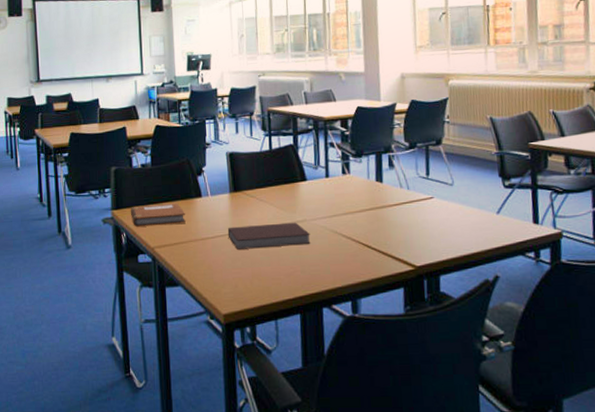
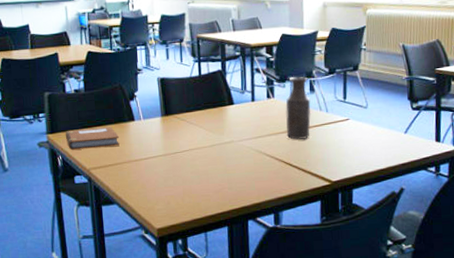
notebook: present [227,222,311,250] -> none [159,143,238,170]
bottle: none [362,150,391,220] -> present [285,75,311,140]

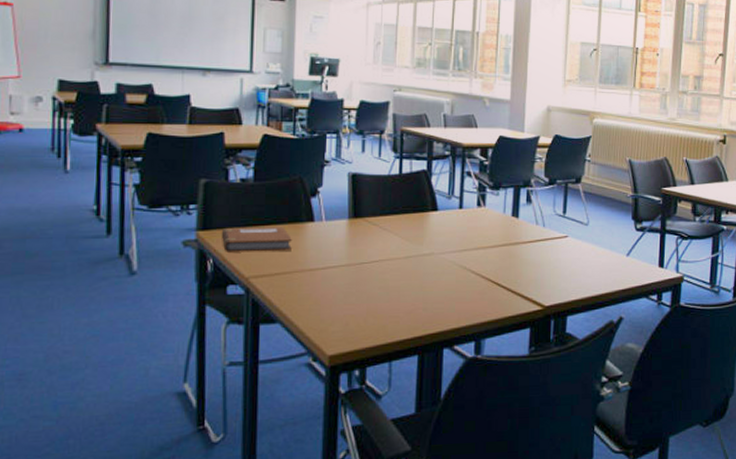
bottle: present [285,75,311,140] -> none [496,184,527,257]

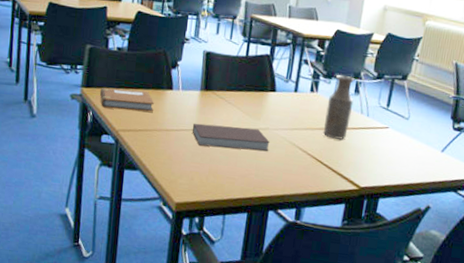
notebook: none [342,255,437,283] -> present [192,123,270,151]
bottle: none [496,184,527,257] -> present [323,74,355,141]

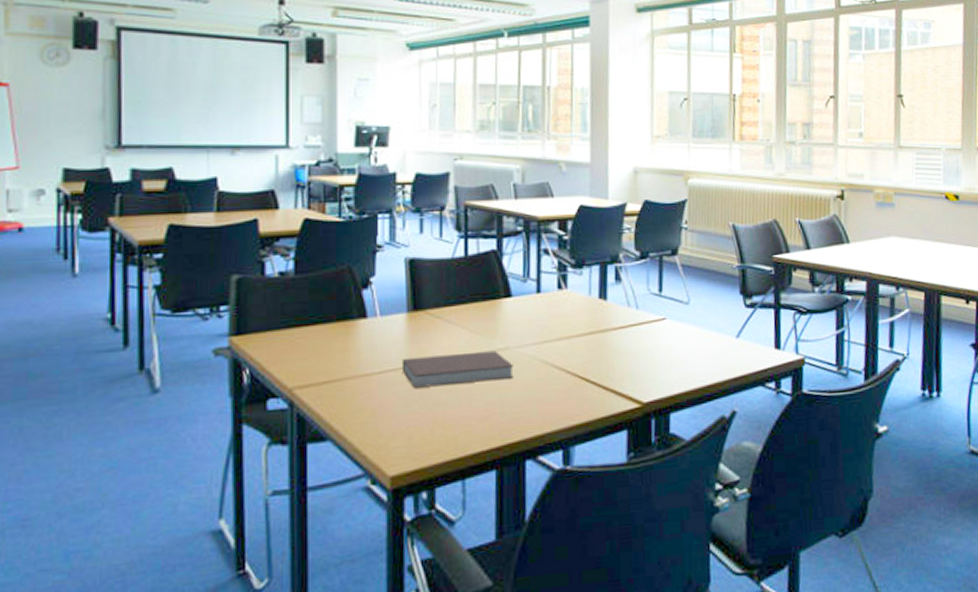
notebook: present [99,87,154,112] -> none [258,326,342,360]
bottle: present [323,74,355,141] -> none [582,260,617,346]

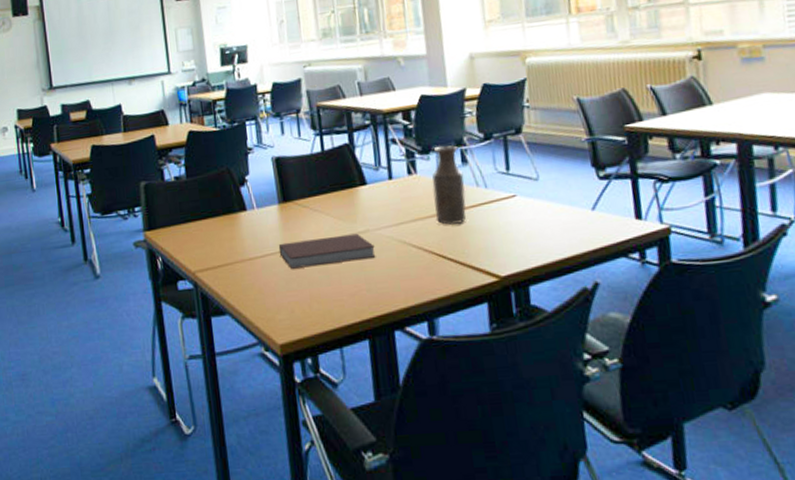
bottle: none [582,260,617,346] -> present [432,144,467,225]

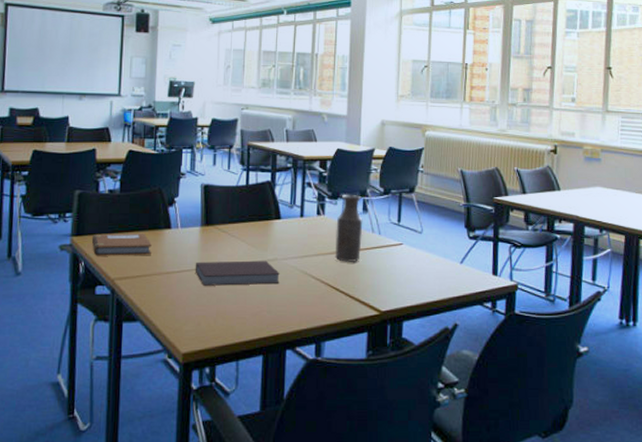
notebook: none [165,219,230,249] -> present [91,233,152,256]

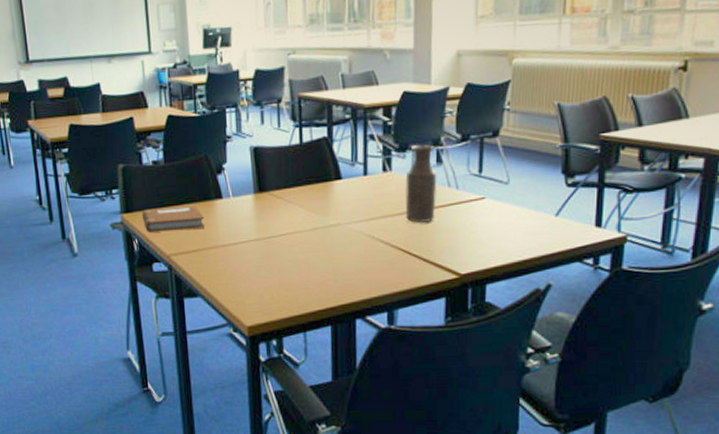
notebook: present [195,260,280,286] -> none [251,226,345,257]

